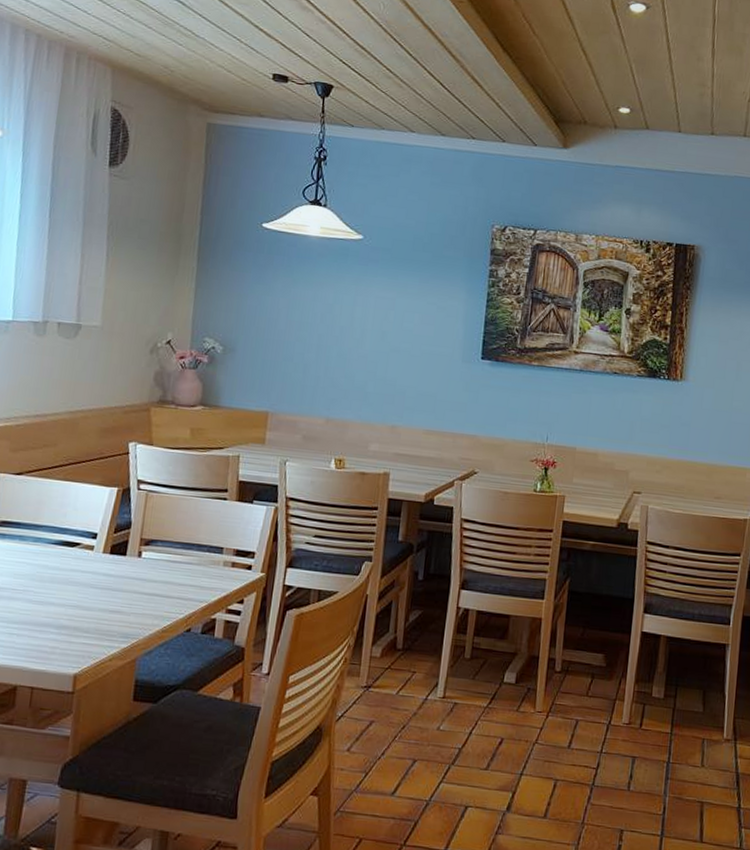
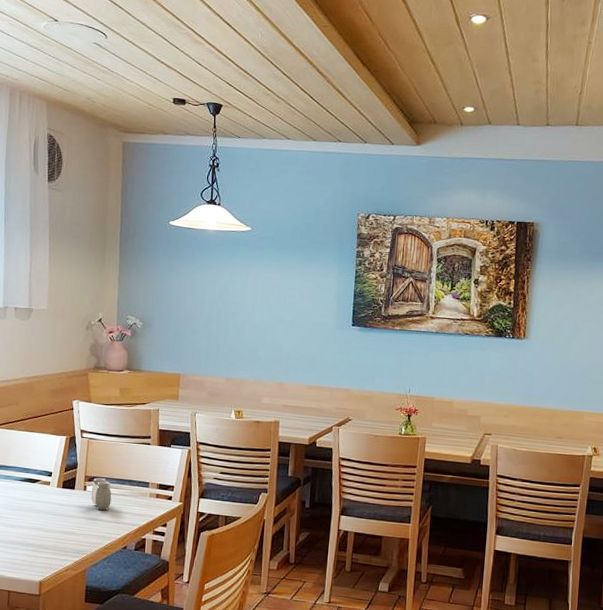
salt and pepper shaker: none [147,541,175,583] -> present [91,477,112,510]

